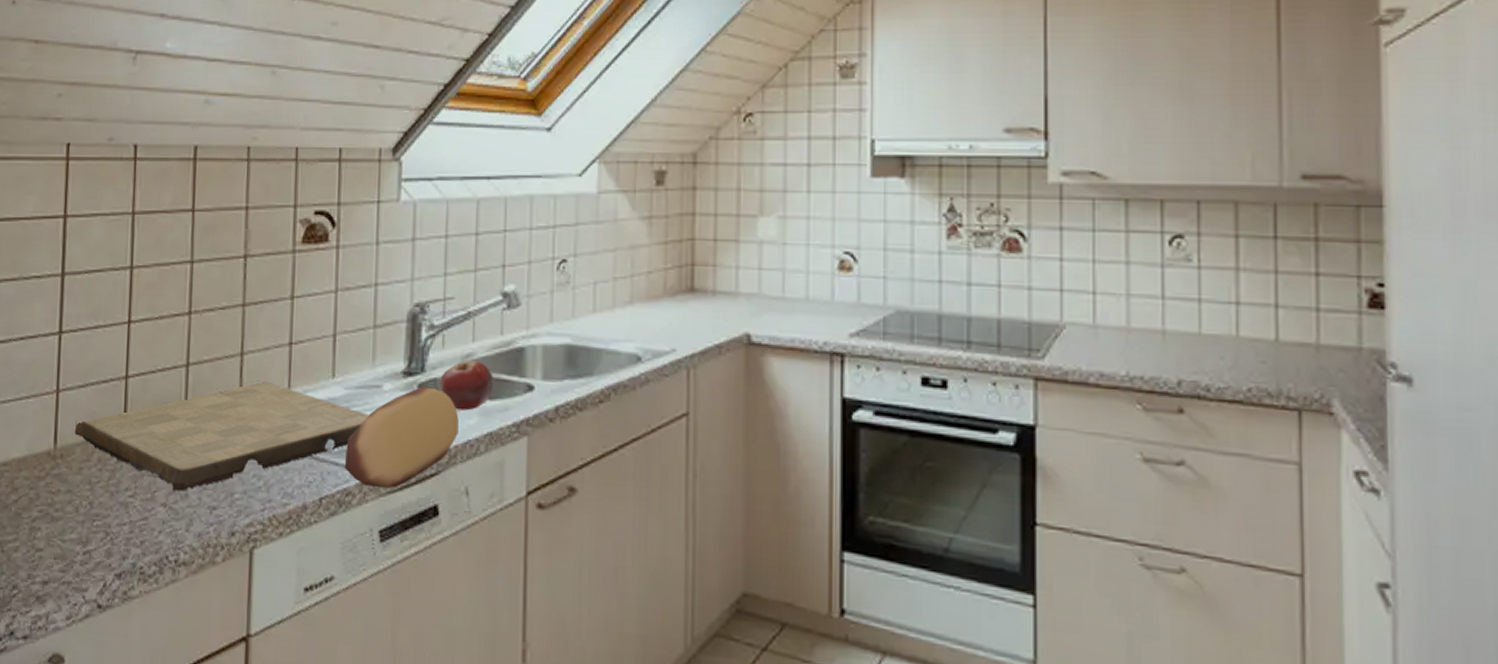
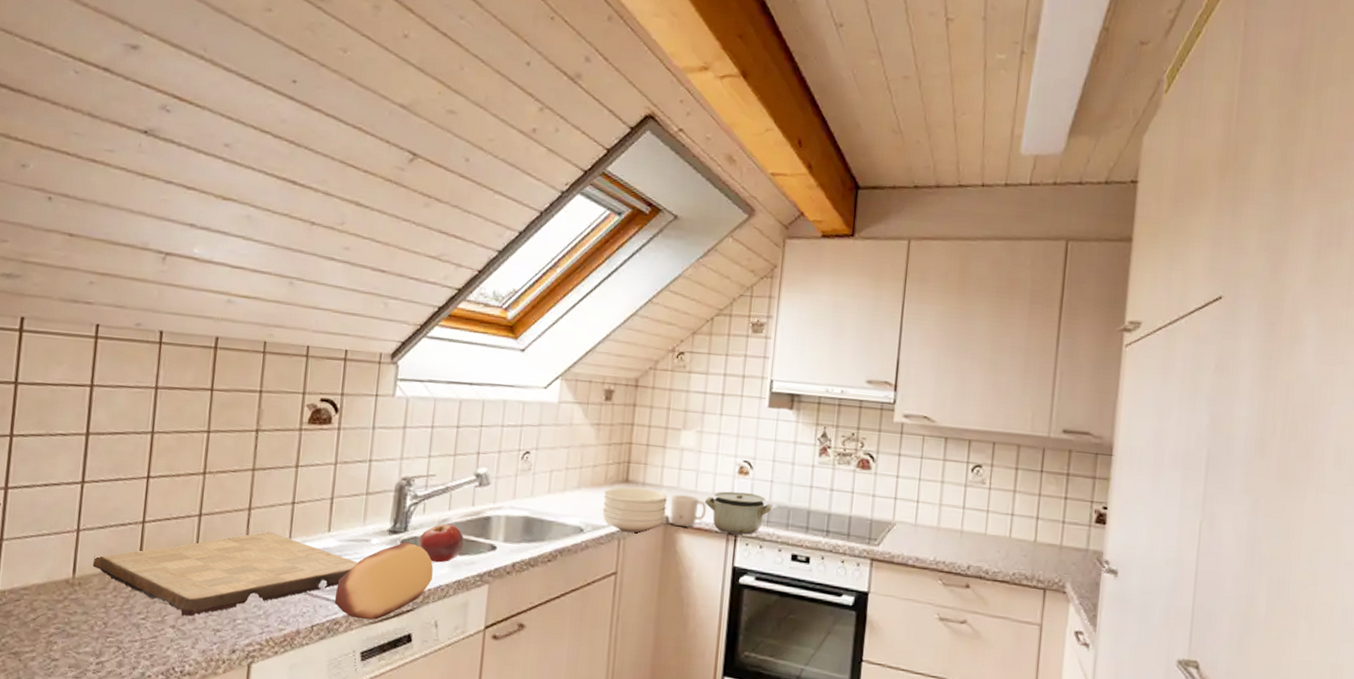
bowl: none [664,297,748,360] -> present [602,487,668,534]
mug: none [752,303,800,346] -> present [670,494,707,527]
saucepan: none [796,295,890,353] -> present [704,491,773,535]

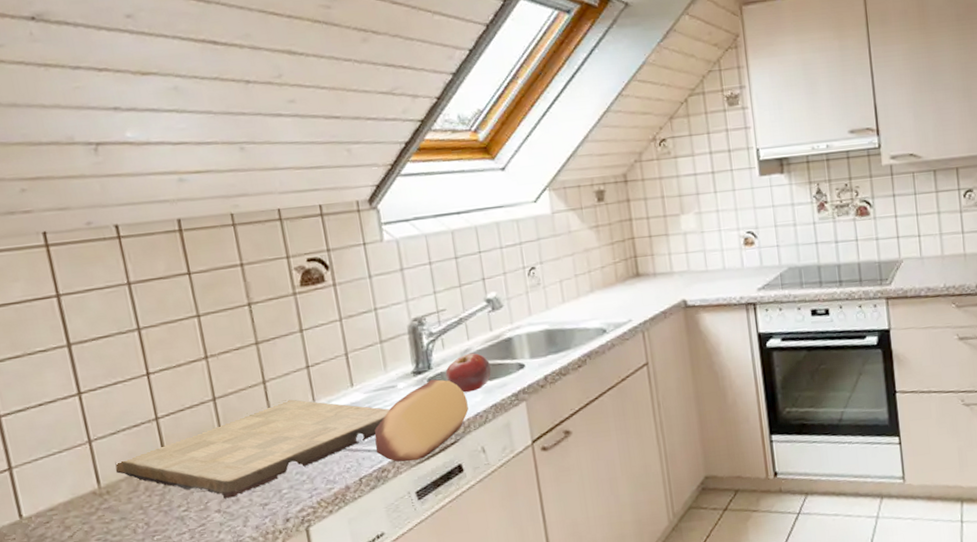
bowl: present [602,487,668,534] -> none [618,277,683,324]
mug: present [670,494,707,527] -> none [685,275,722,307]
saucepan: present [704,491,773,535] -> none [717,261,784,304]

